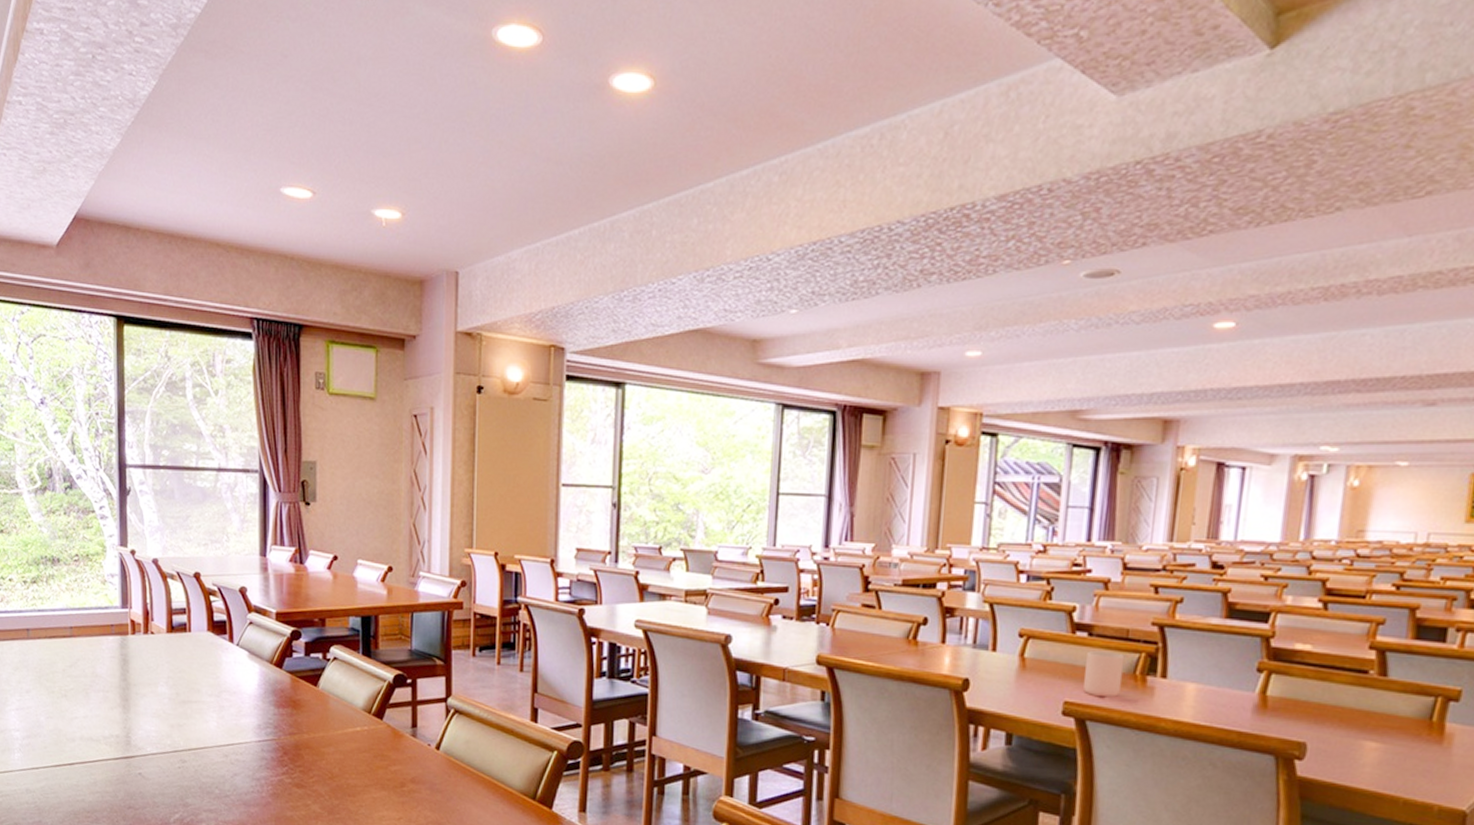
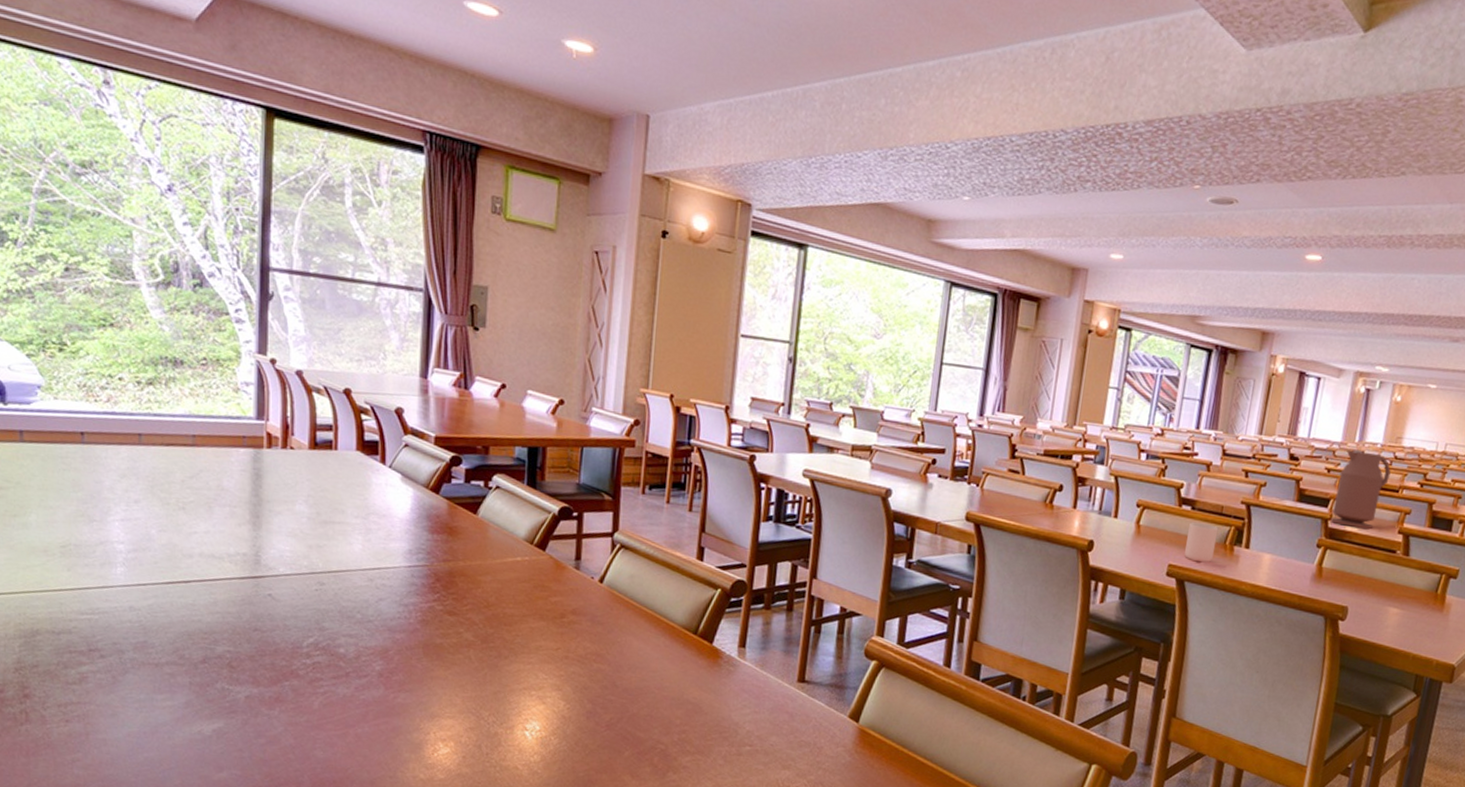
water jug: none [1273,551,1353,647] -> present [1330,449,1391,530]

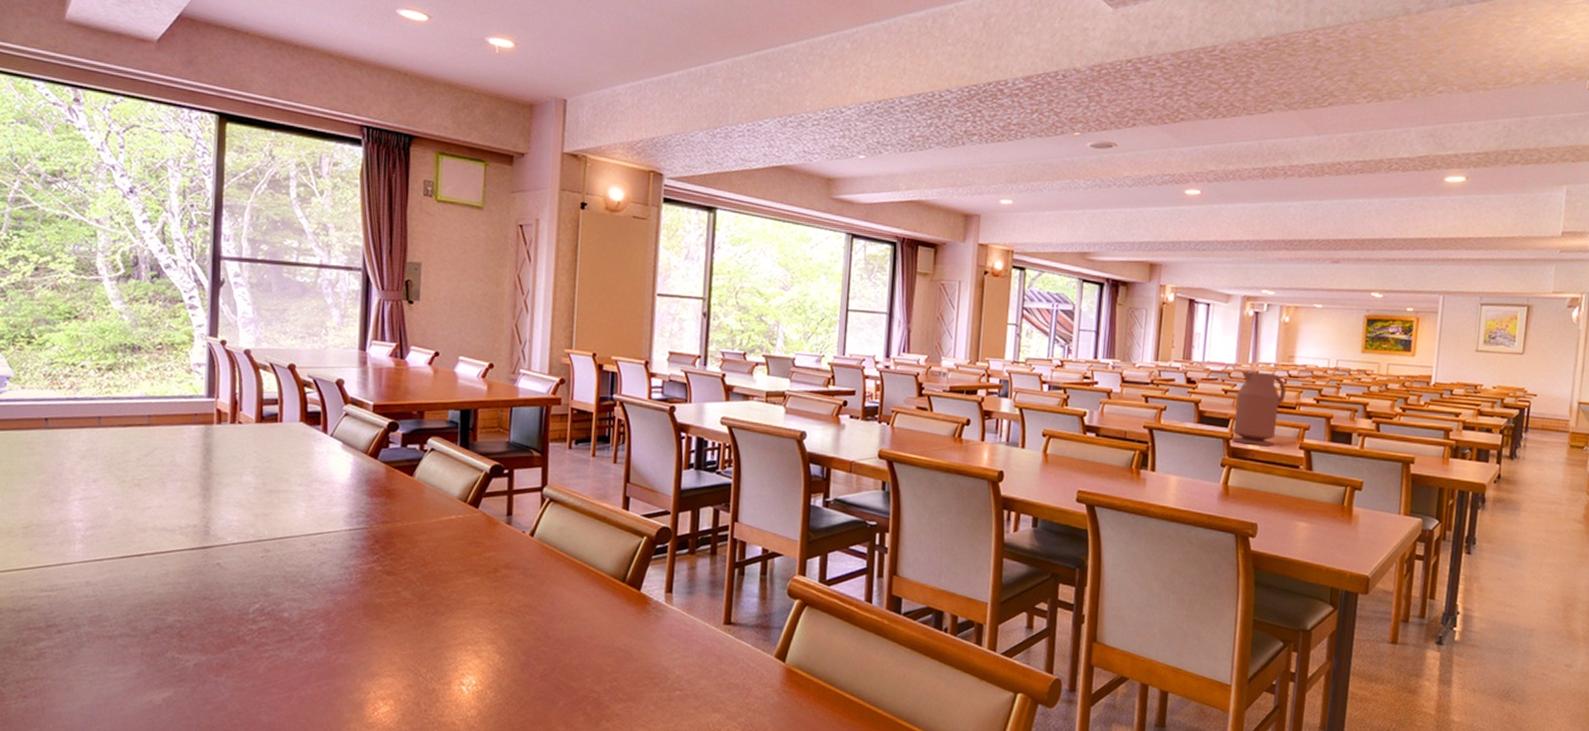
cup: present [1184,522,1219,563] -> none [1092,449,1124,488]

